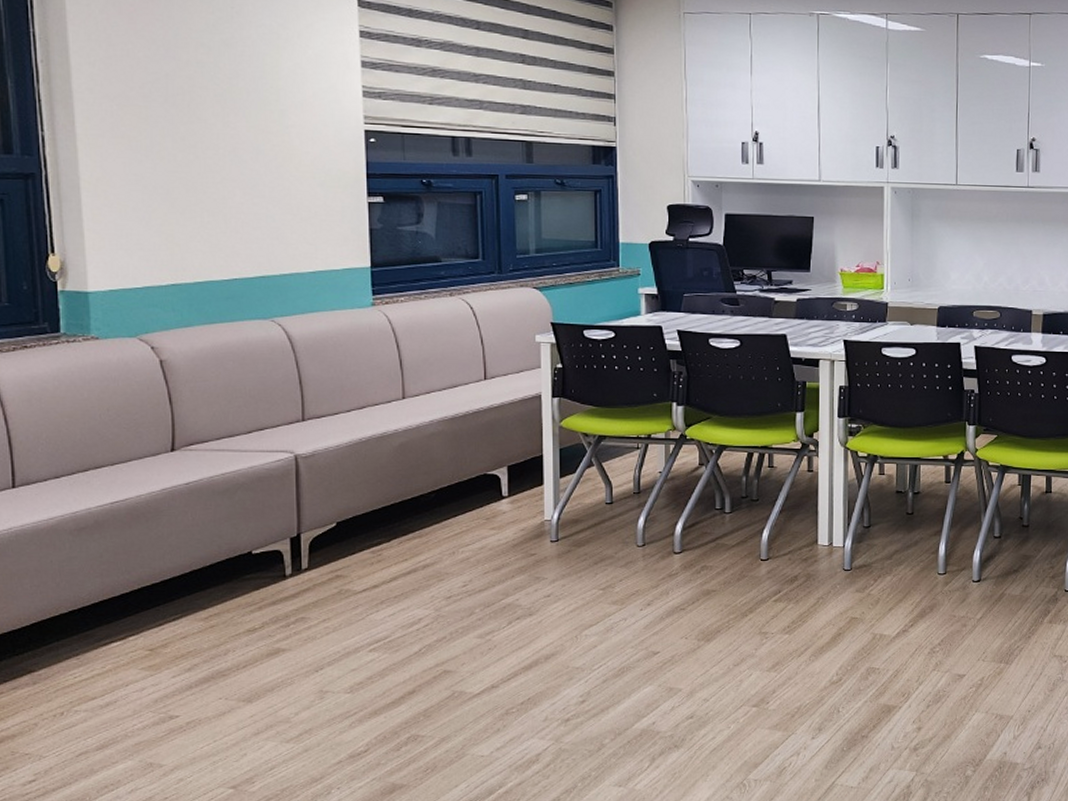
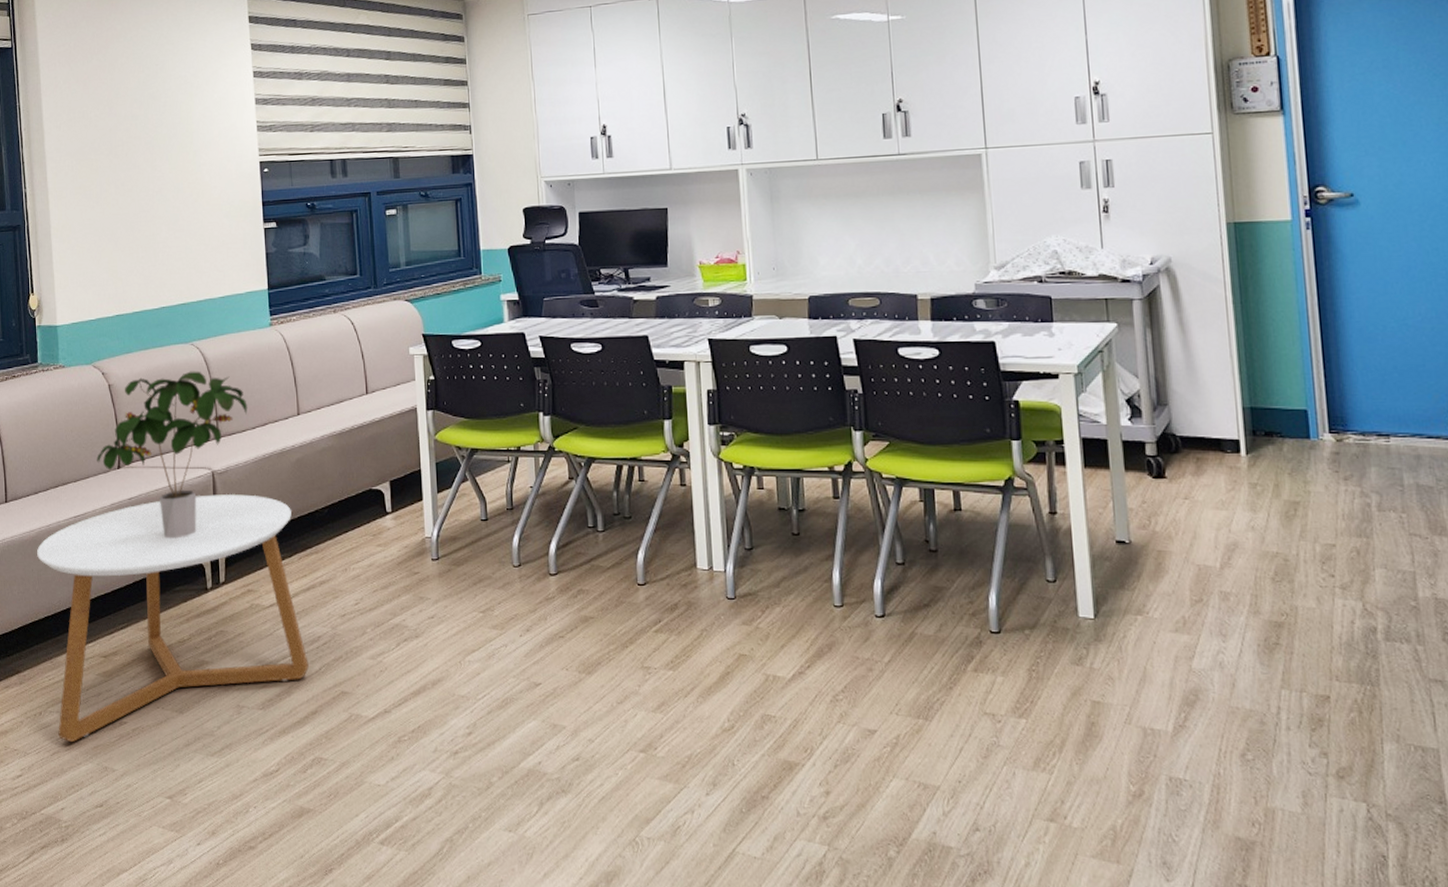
coffee table: none [58,479,407,740] -> present [37,494,309,742]
potted plant: none [142,349,342,525] -> present [97,371,248,539]

